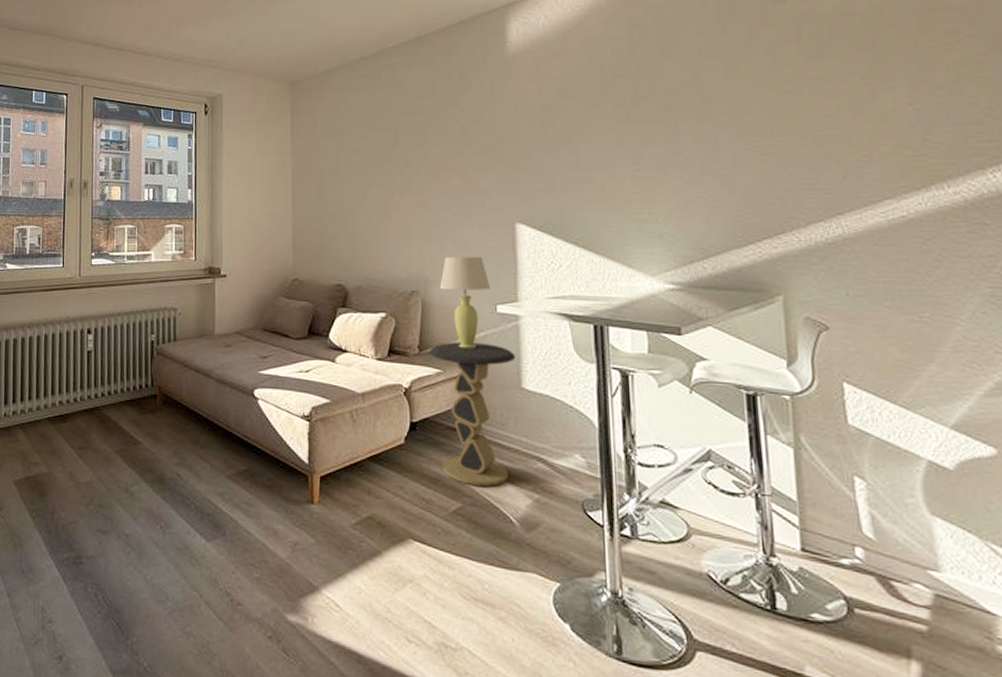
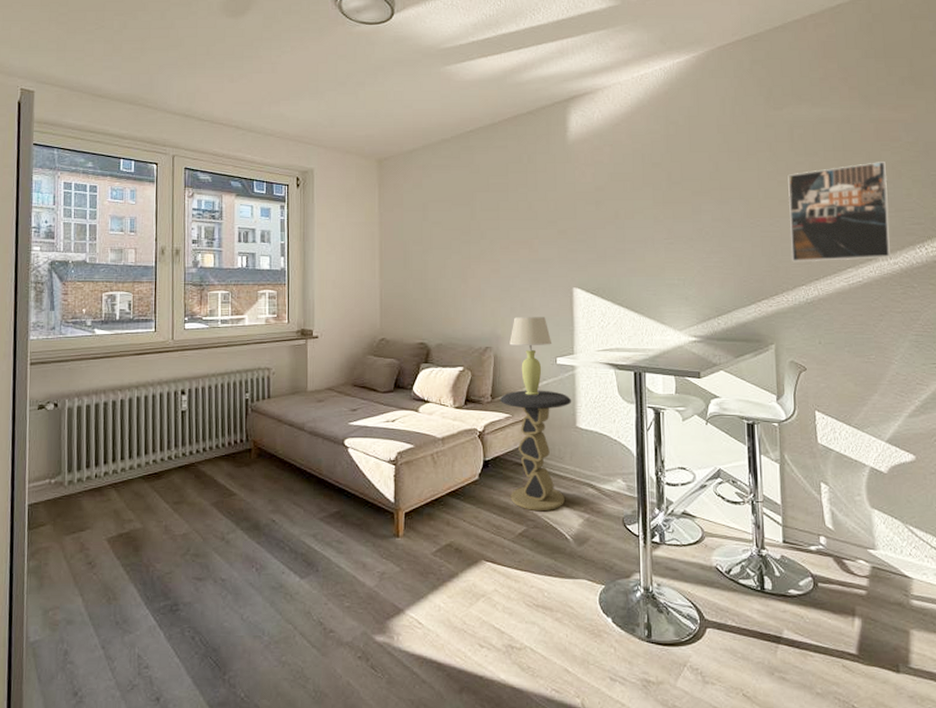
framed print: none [795,62,950,192] -> present [788,162,892,263]

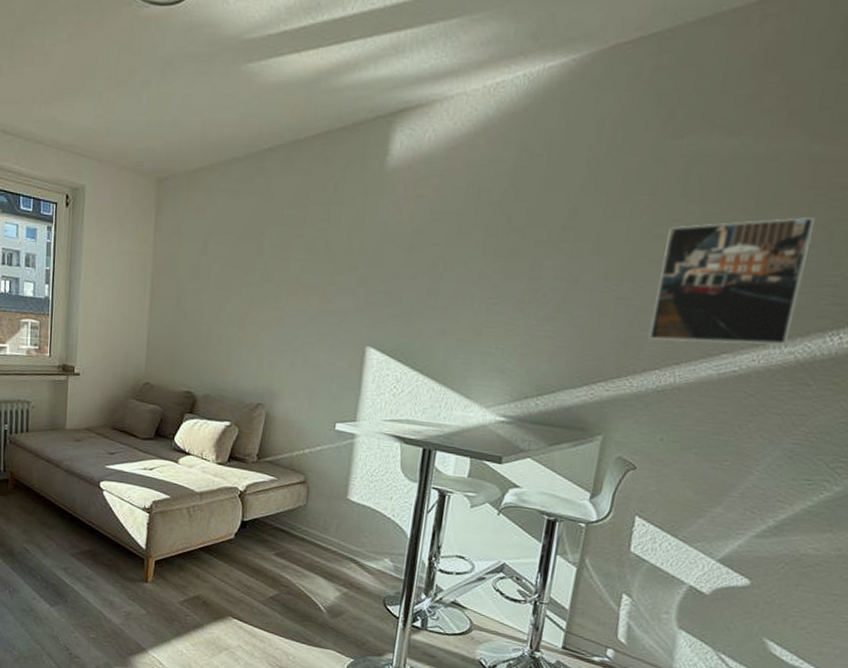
side table: present [501,390,572,510] -> none [265,453,347,580]
table lamp: present [510,317,552,395] -> none [284,374,333,461]

